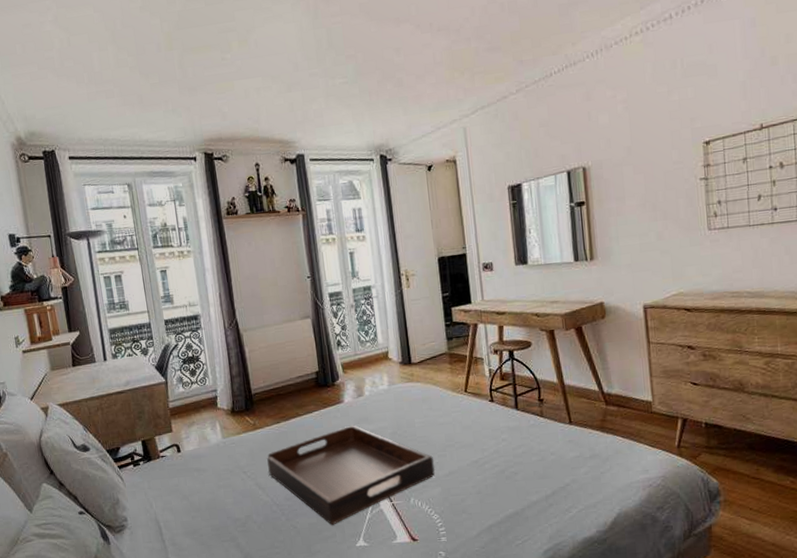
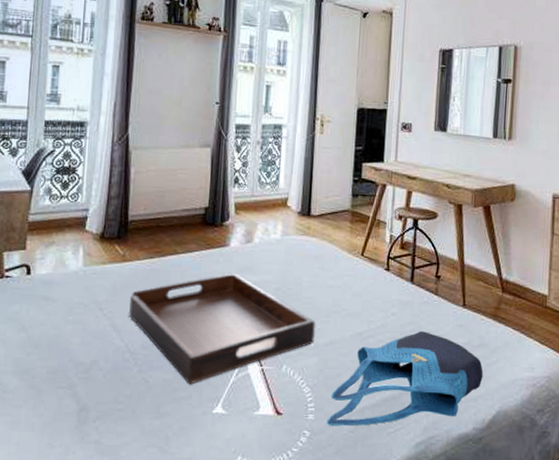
tote bag: none [458,451,599,545] -> present [326,331,484,426]

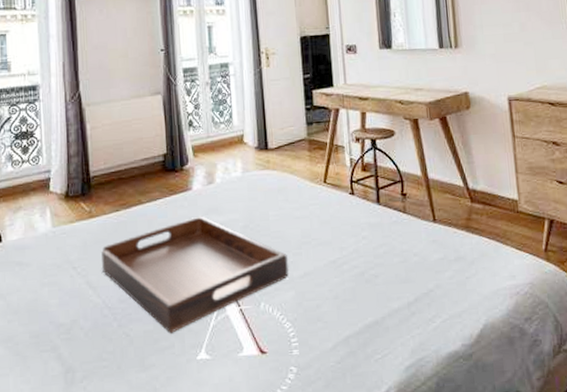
tote bag: present [326,331,484,426] -> none [312,251,464,359]

